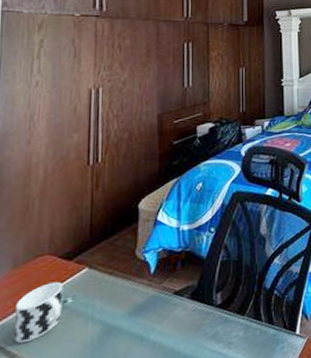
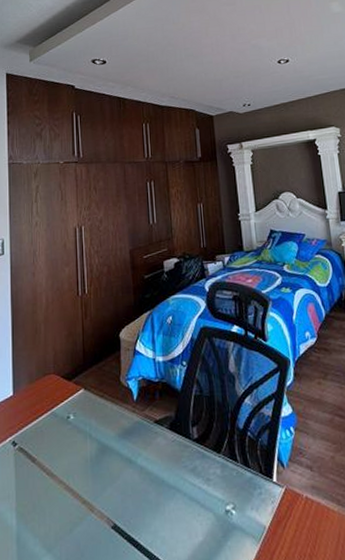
cup: present [15,281,63,343] -> none [33,398,67,449]

